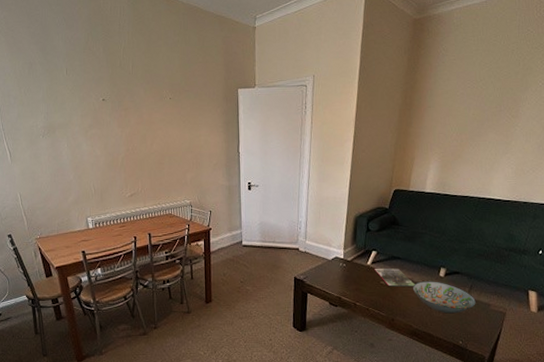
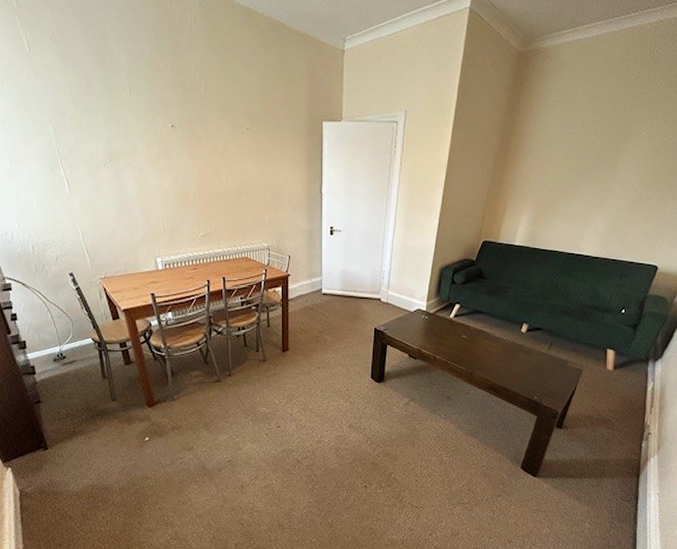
magazine: present [373,268,415,287] -> none [456,321,496,341]
decorative bowl: present [413,281,476,314] -> none [494,336,555,369]

